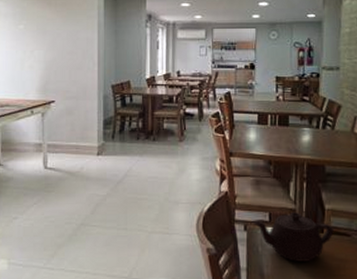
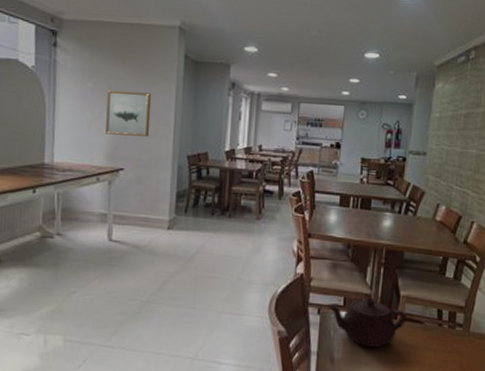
wall art: none [36,30,77,70] -> present [105,90,152,137]

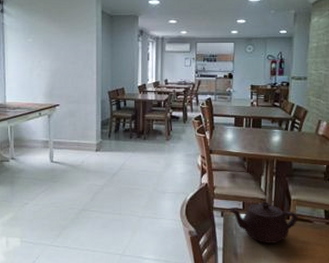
wall art: present [105,90,152,137] -> none [43,43,78,78]

